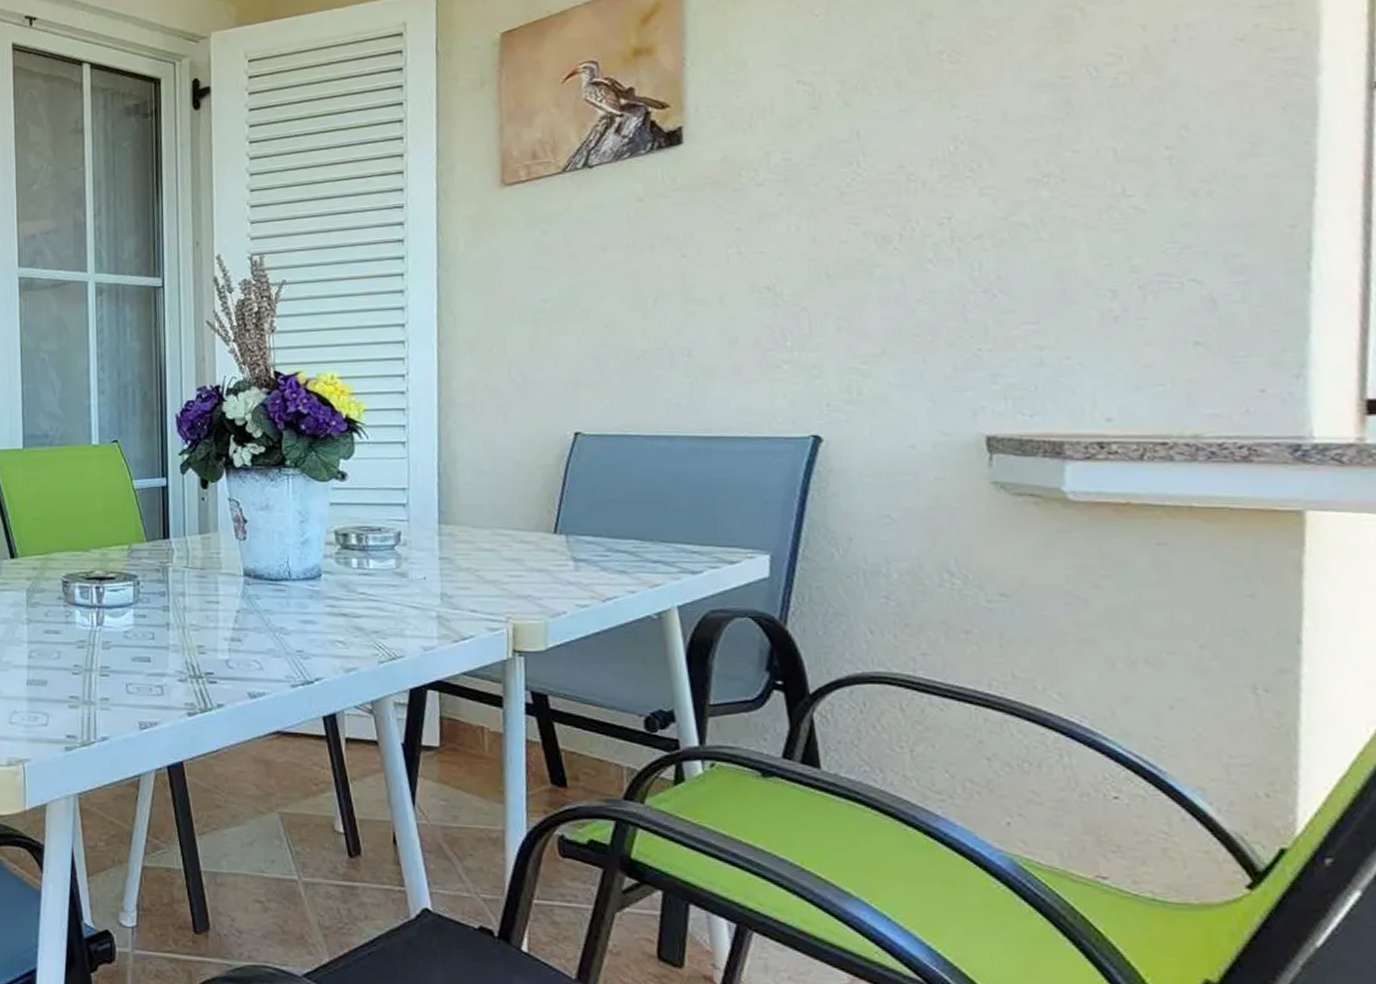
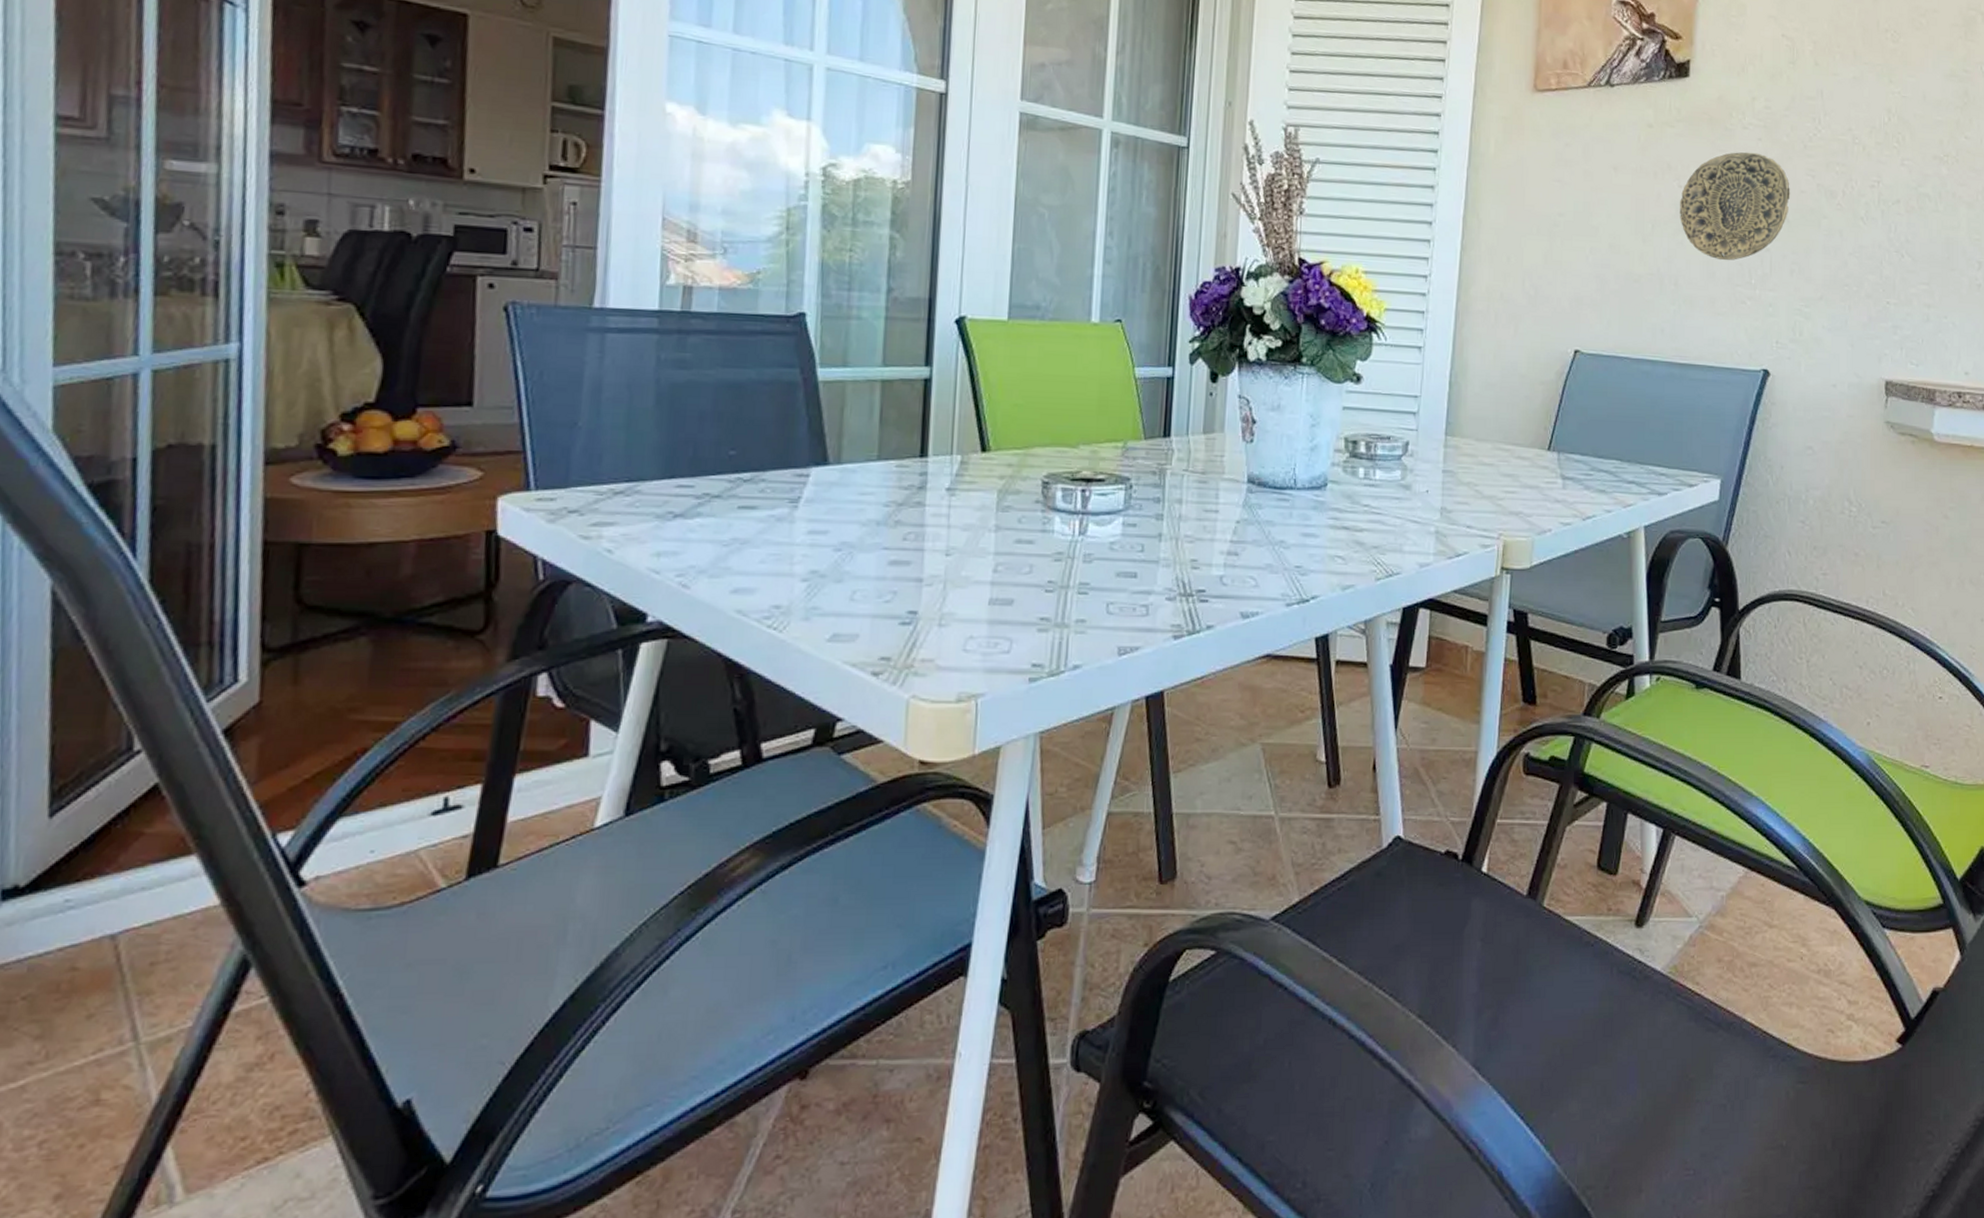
decorative plate: none [685,209,829,326] -> present [1680,152,1791,261]

